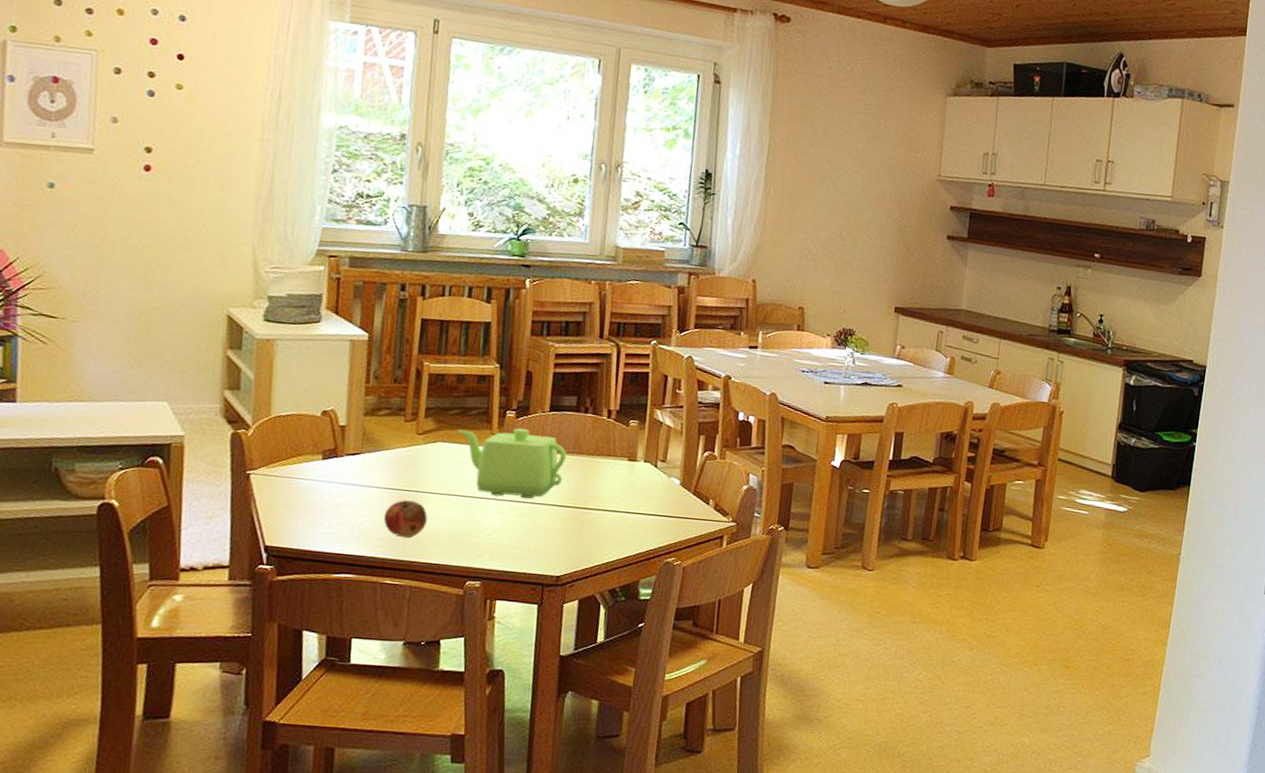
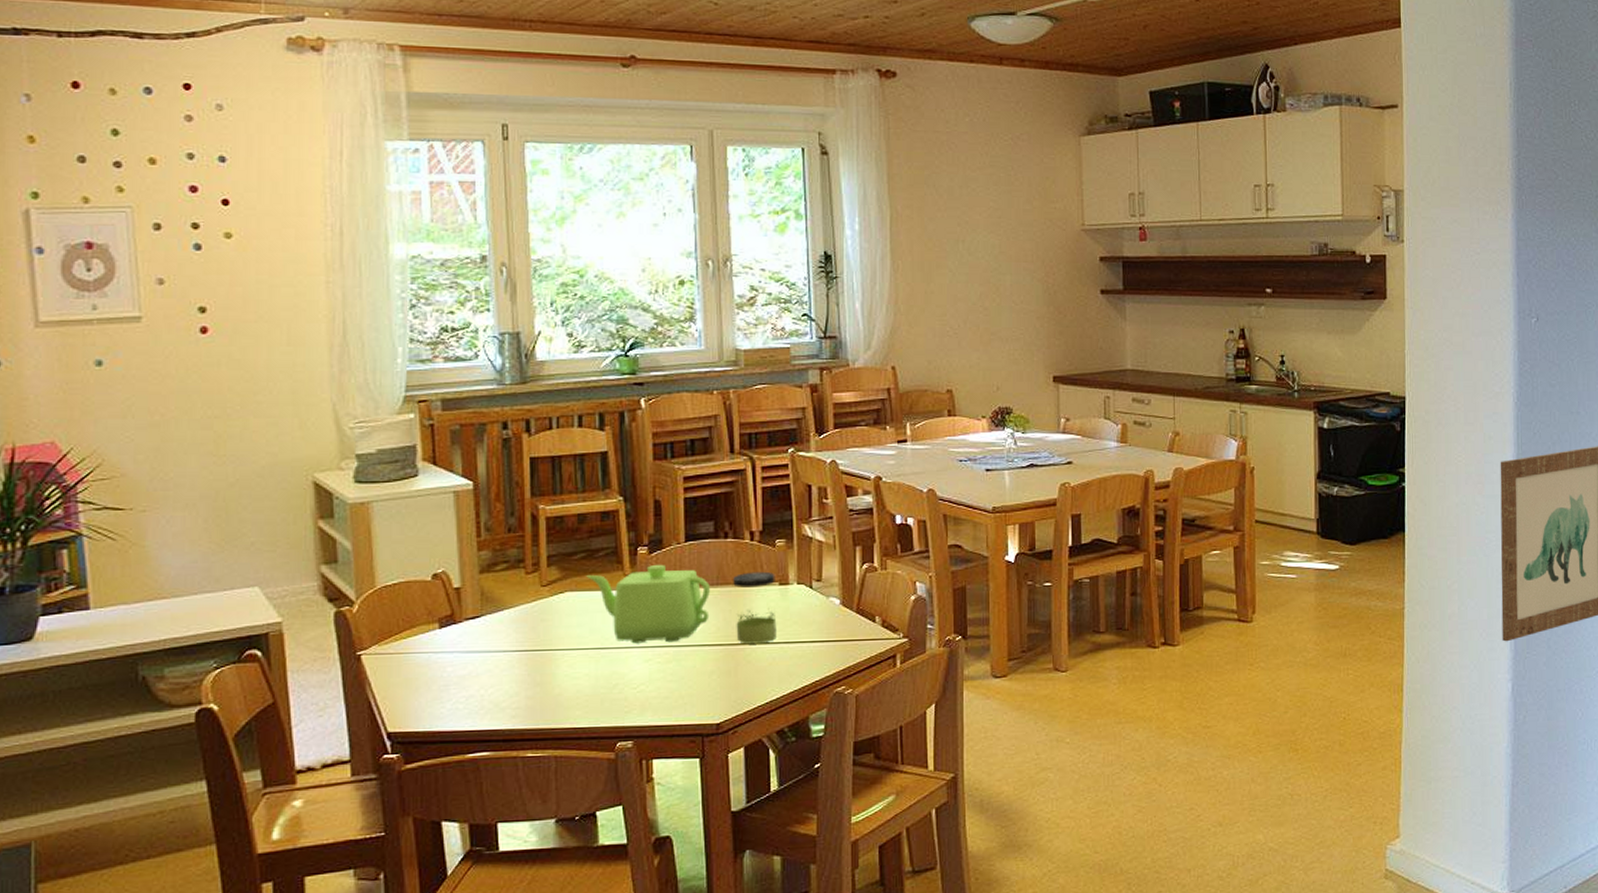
fruit: present [383,500,428,539] -> none [515,661,564,704]
jar: none [584,445,626,511] -> present [733,571,777,645]

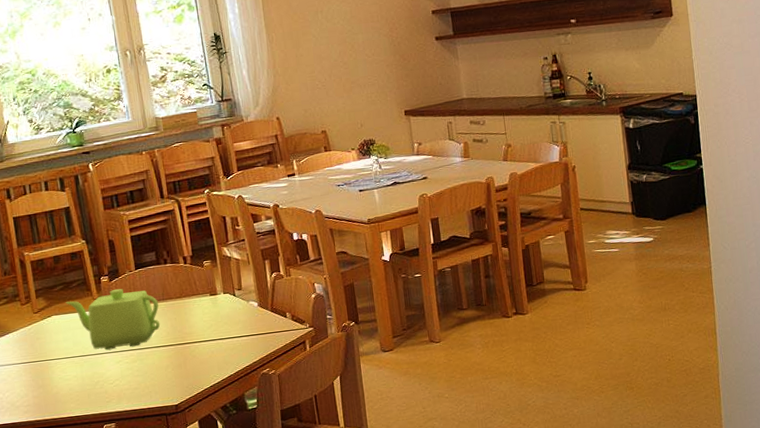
jar: present [733,571,777,645] -> none [174,286,213,343]

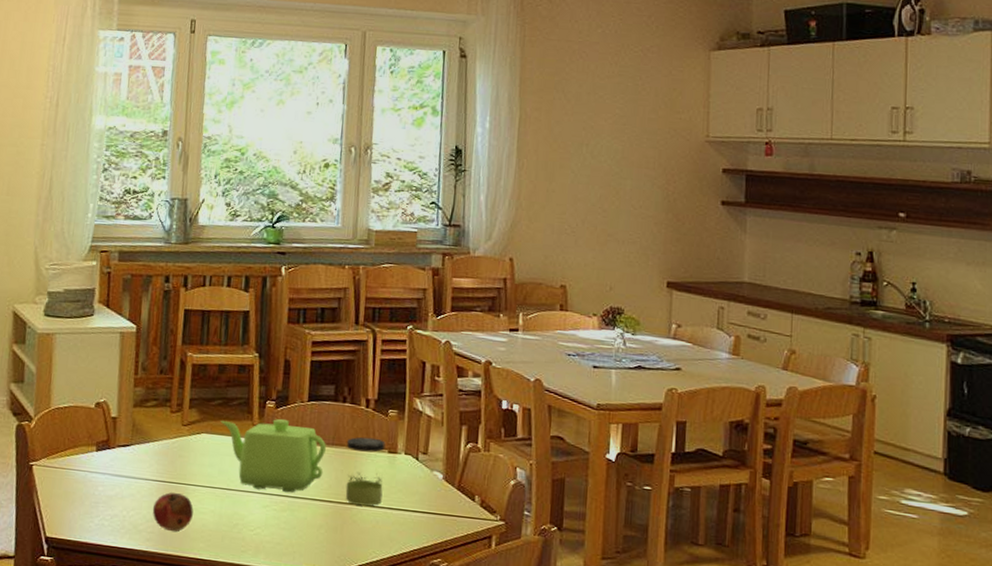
fruit: none [24,369,60,401] -> present [152,492,194,532]
jar: none [174,286,213,343] -> present [345,437,386,506]

